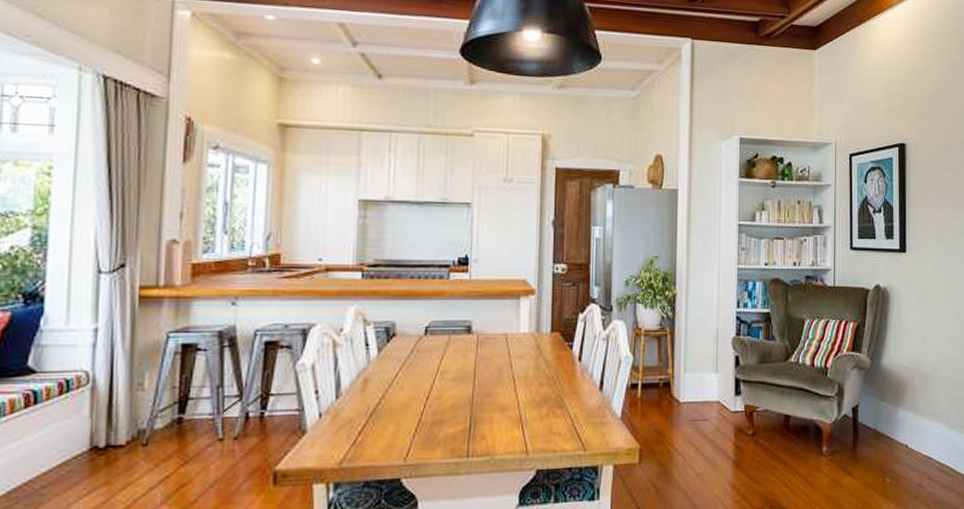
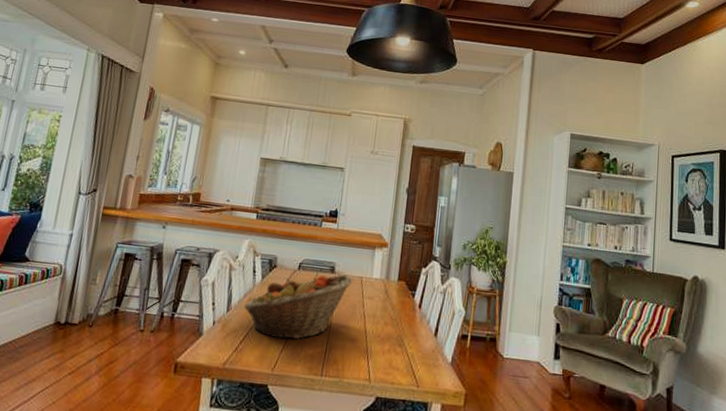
fruit basket: none [359,333,495,423] -> present [244,274,353,340]

